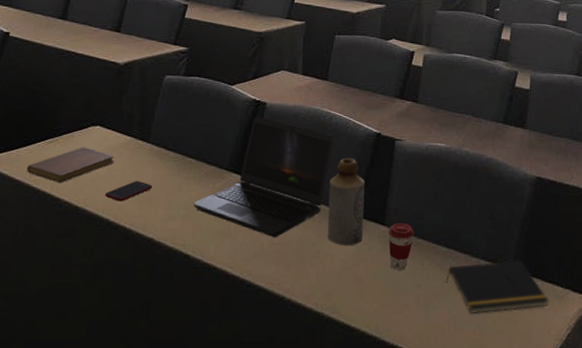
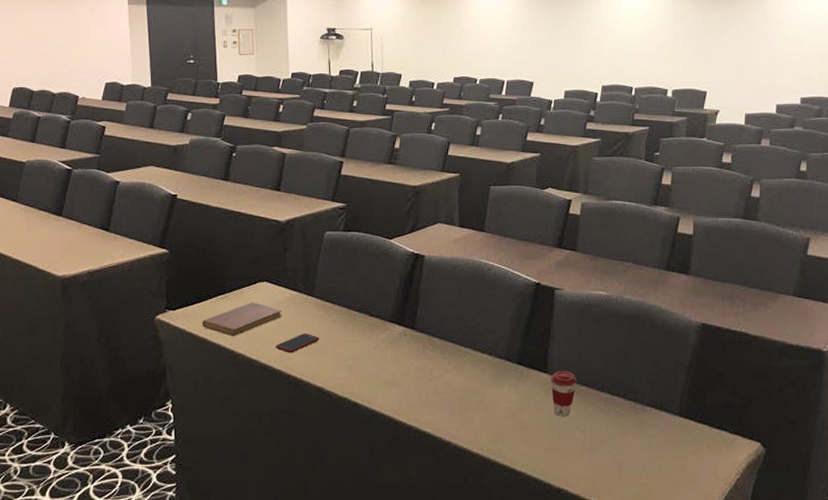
laptop computer: present [193,115,335,238] -> none [359,268,494,386]
bottle: present [327,157,365,246] -> none [490,307,526,394]
notepad: present [445,261,549,313] -> none [610,407,717,458]

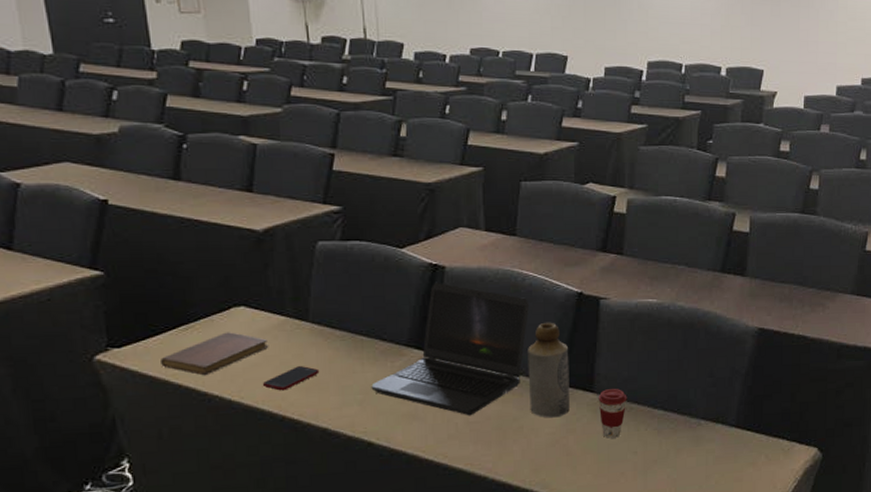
laptop computer: none [359,268,494,386] -> present [371,282,530,416]
bottle: none [490,307,526,394] -> present [528,322,570,418]

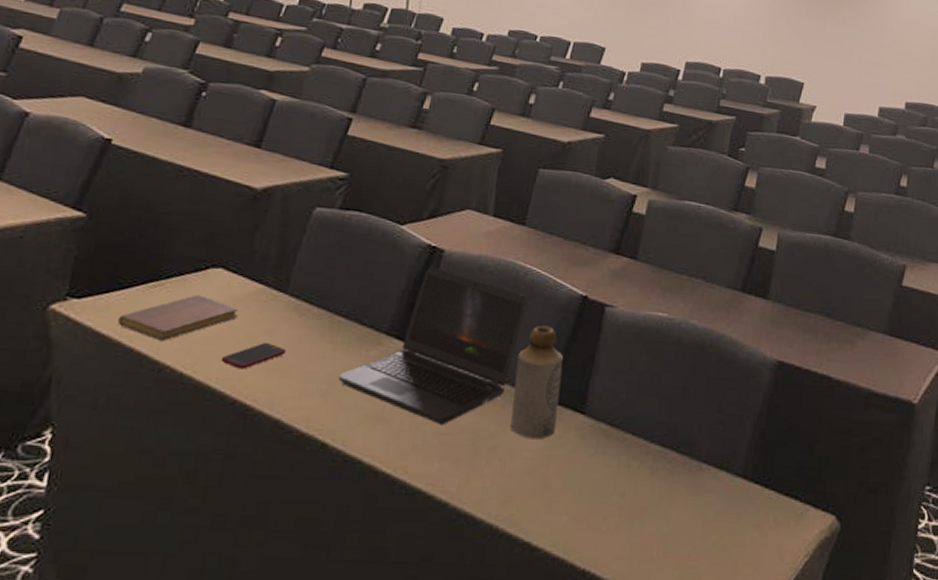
coffee cup: present [598,389,627,439] -> none [587,412,622,473]

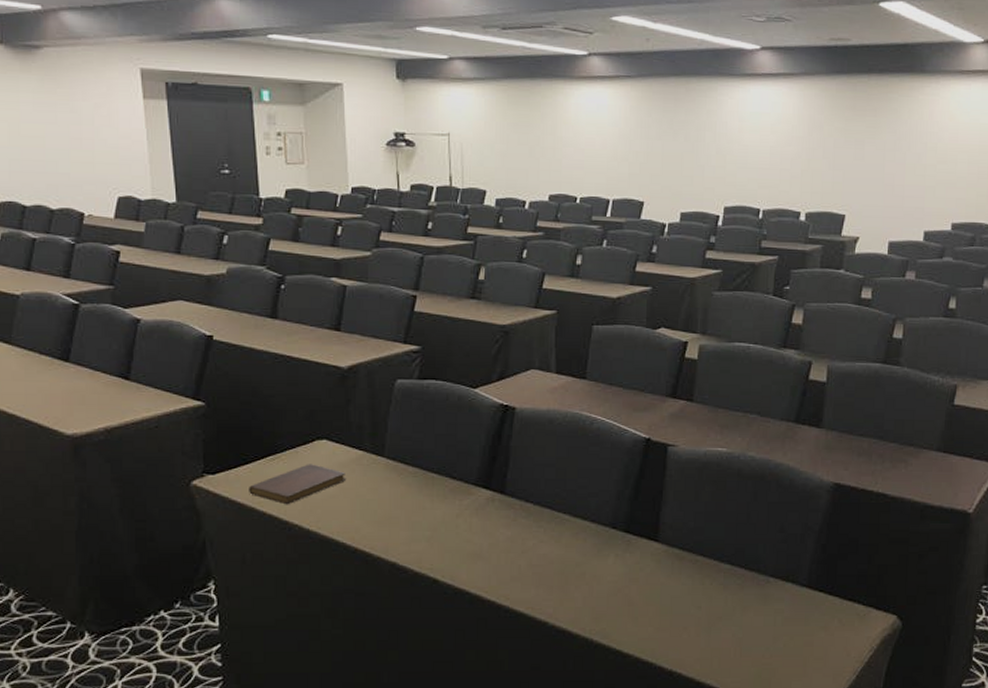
cell phone: present [220,343,287,370] -> none [338,500,392,523]
laptop computer: present [338,265,528,426] -> none [439,422,597,559]
bottle: present [510,325,563,440] -> none [592,467,634,566]

